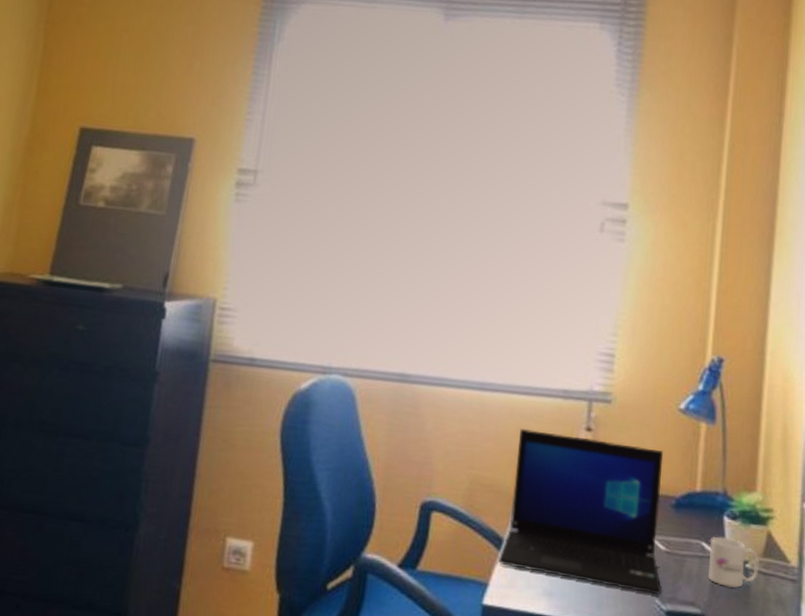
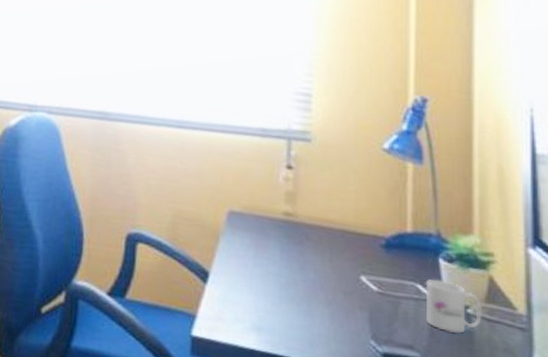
laptop: present [499,428,664,595] -> none [205,165,377,337]

